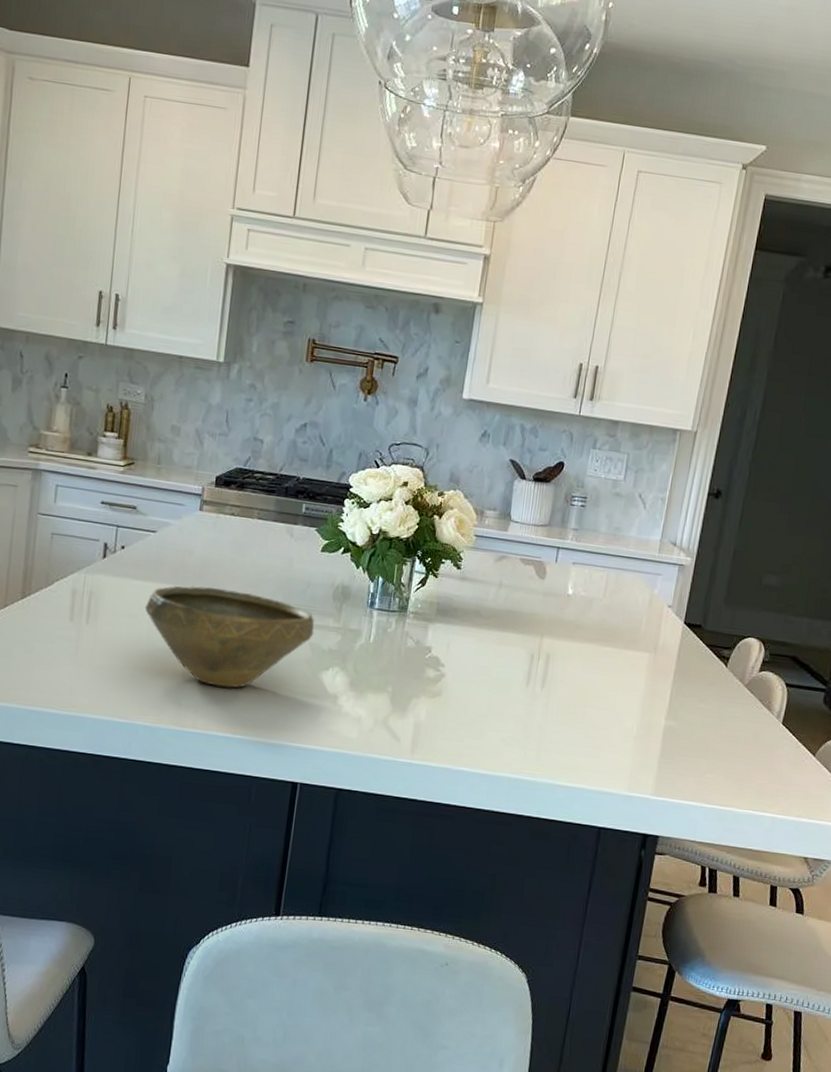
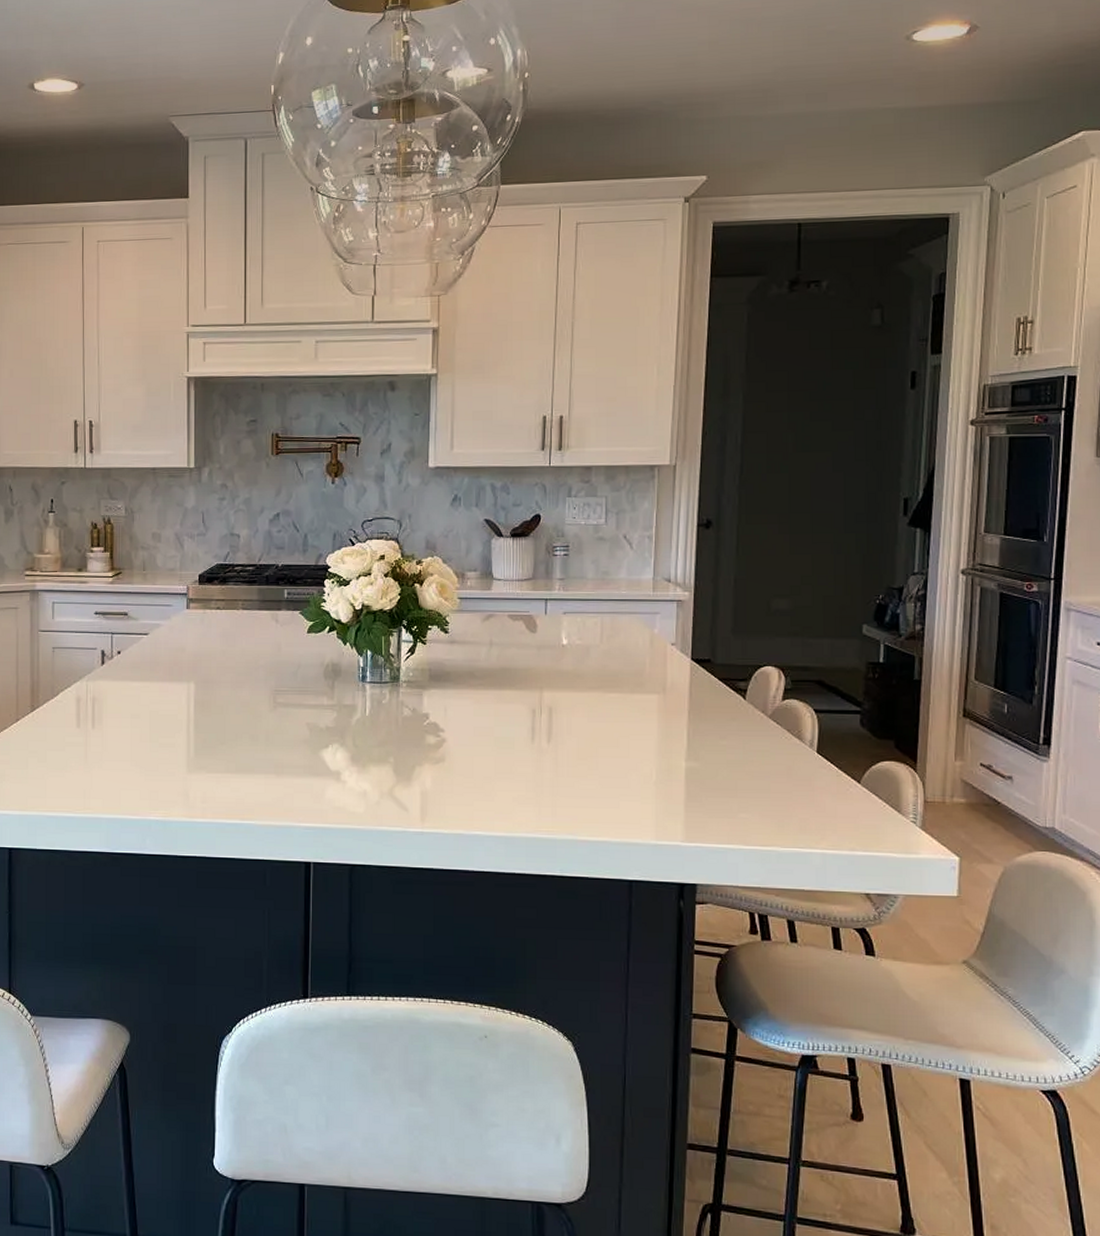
bowl: present [144,586,315,688] -> none [145,680,310,775]

